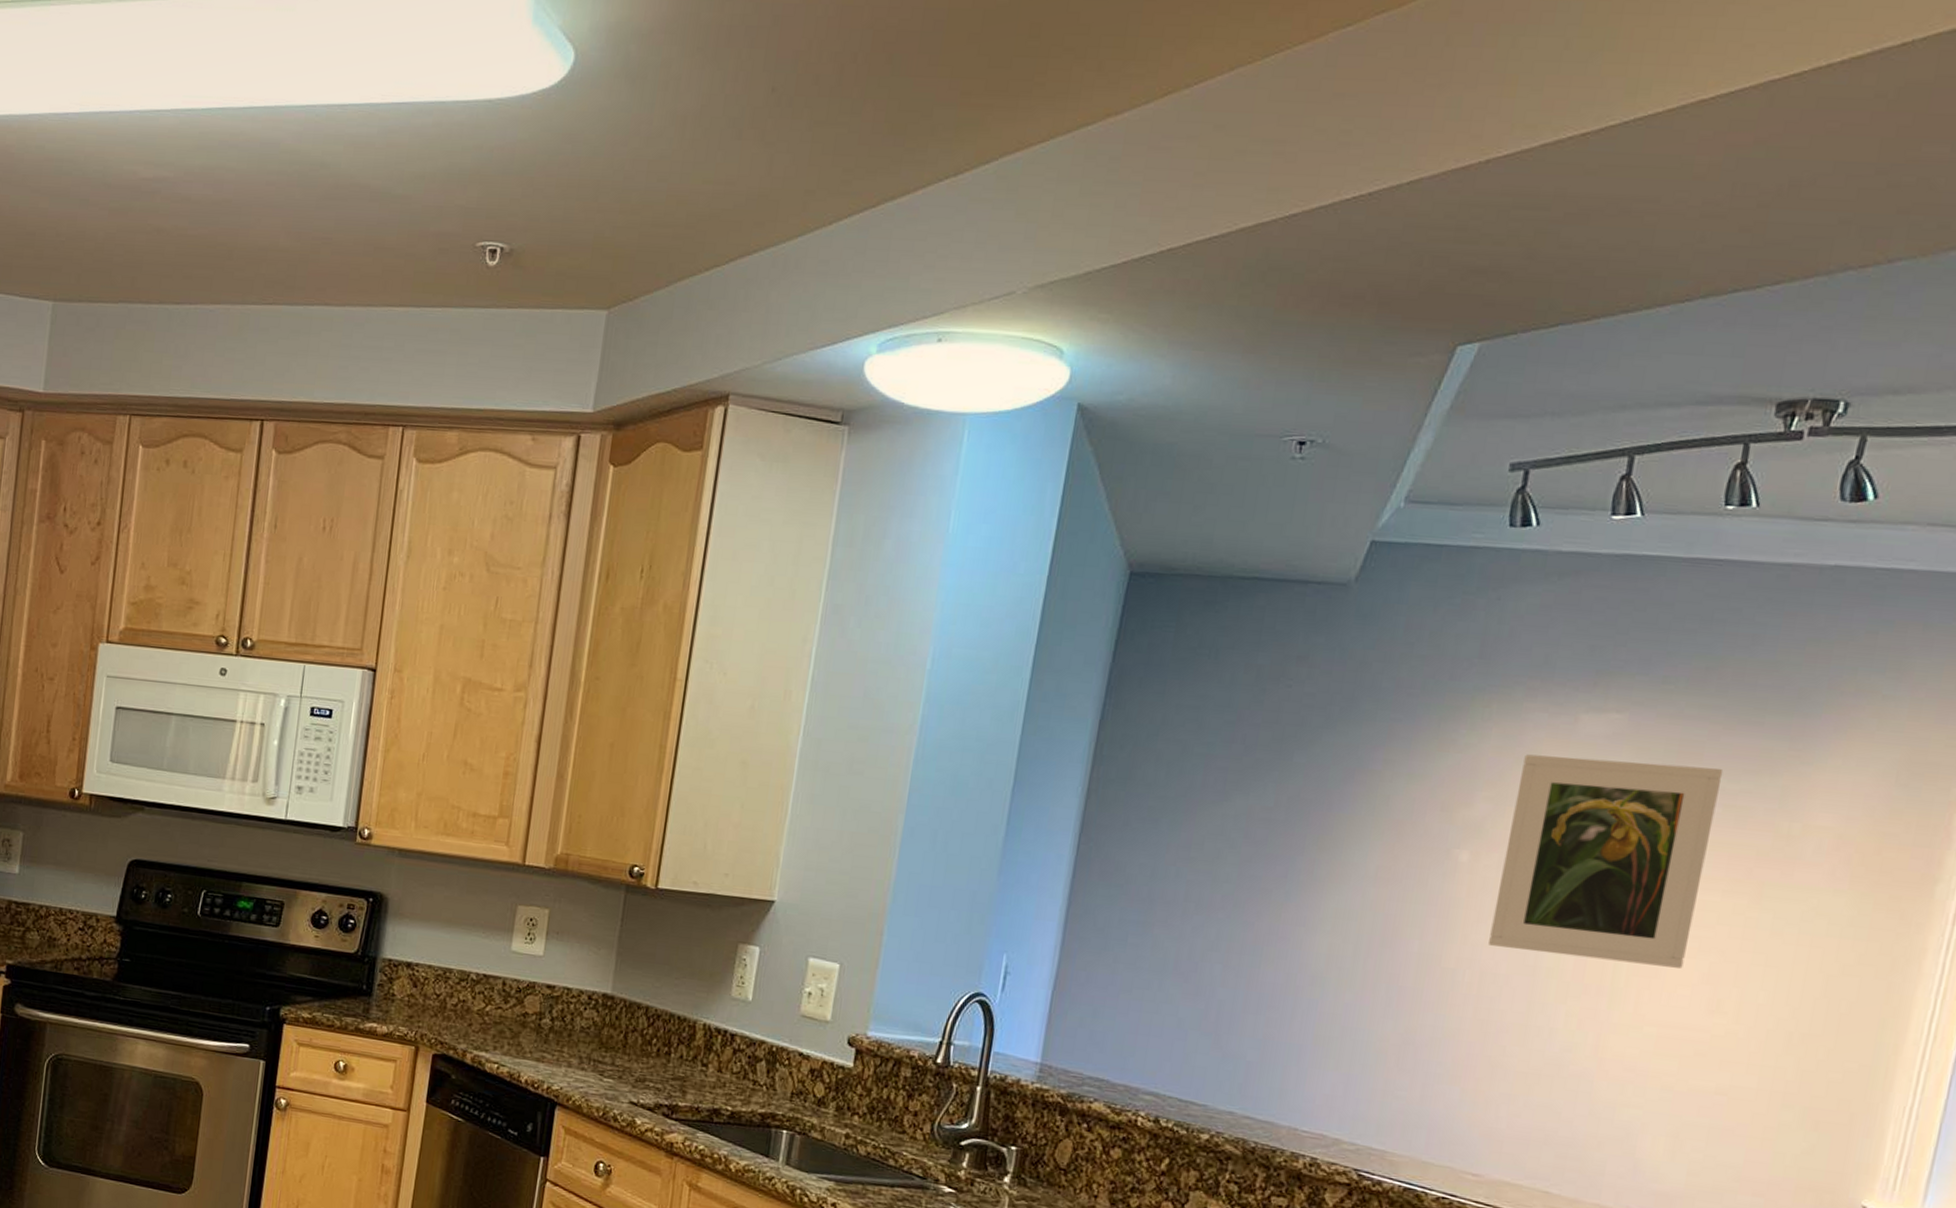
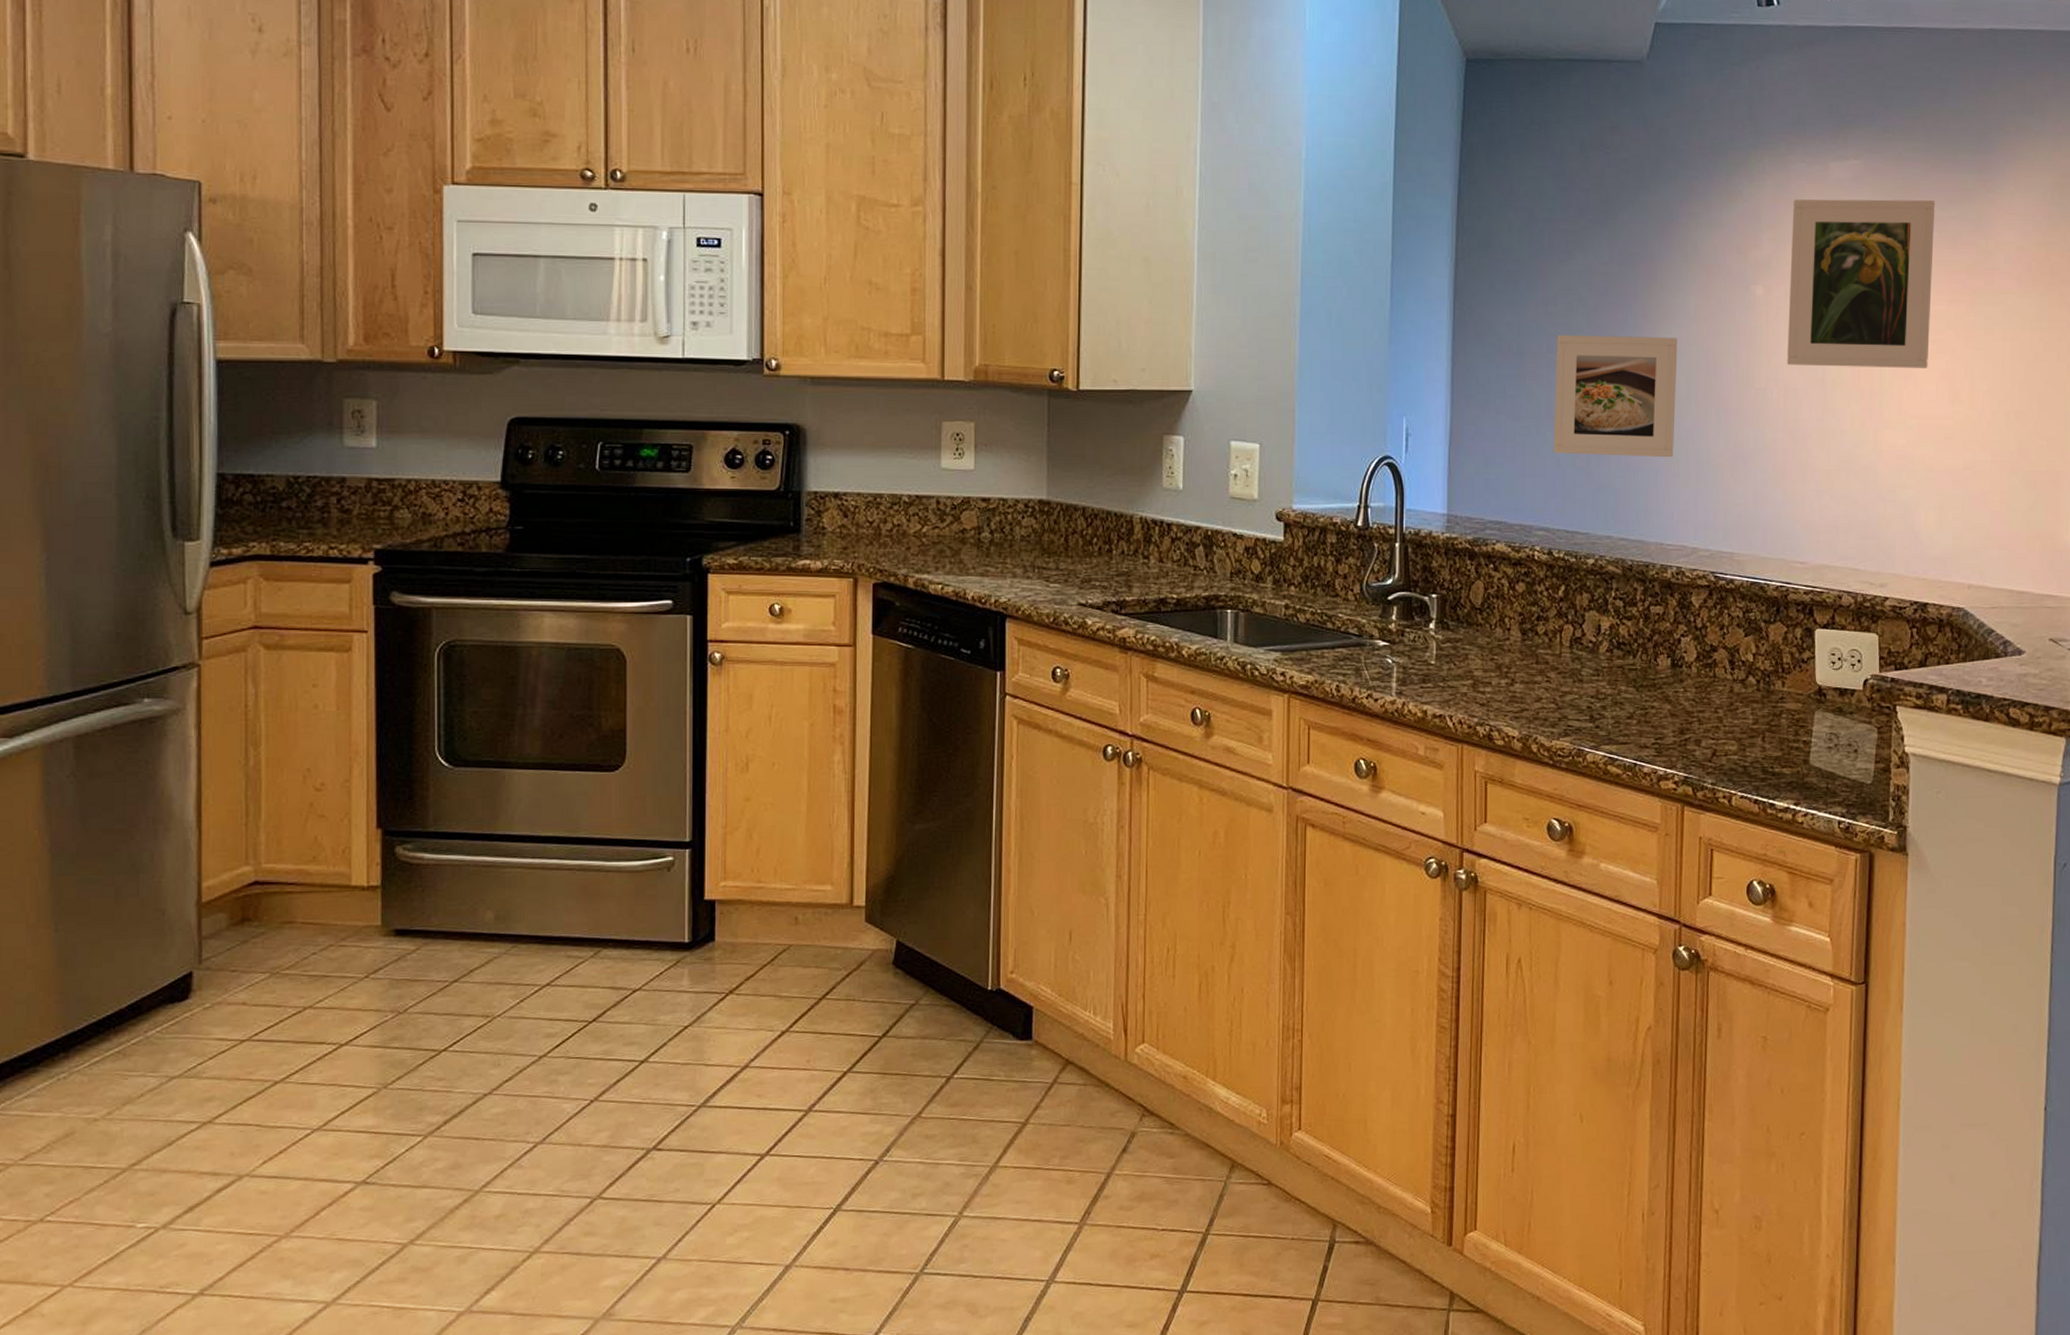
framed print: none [1176,883,1349,1035] -> present [1553,335,1678,458]

